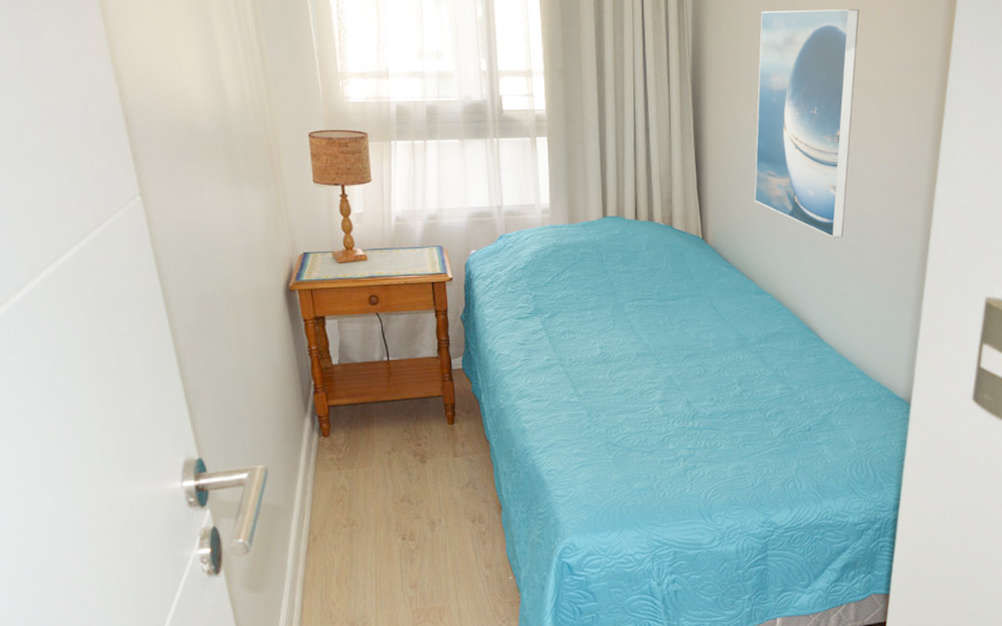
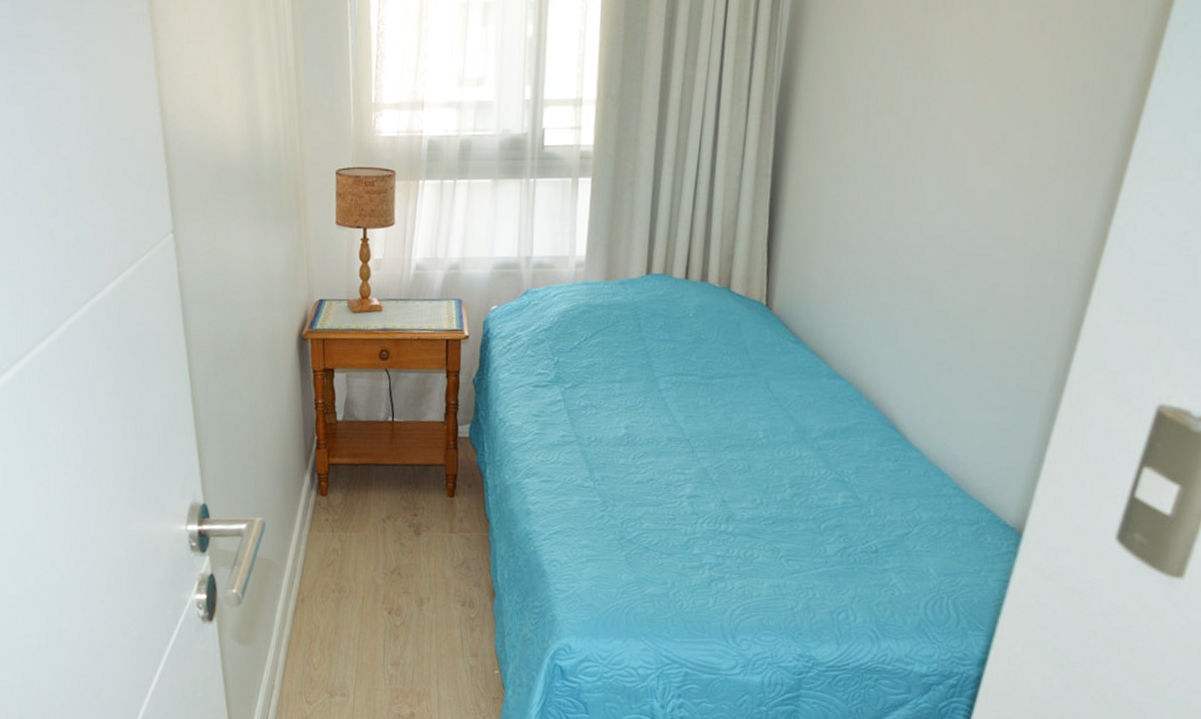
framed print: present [754,8,860,238] -> none [841,10,1023,314]

